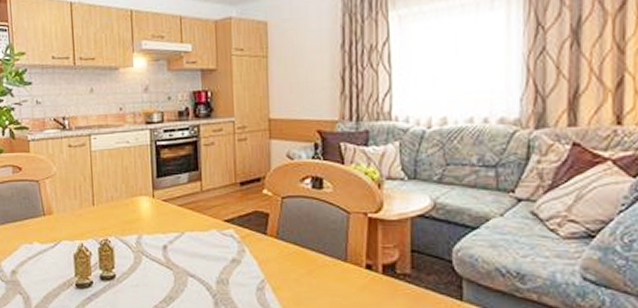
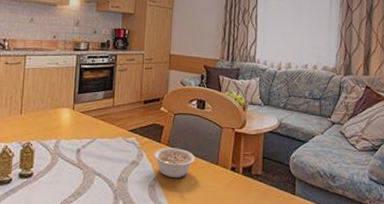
legume: none [259,241,315,279] -> present [154,147,195,178]

